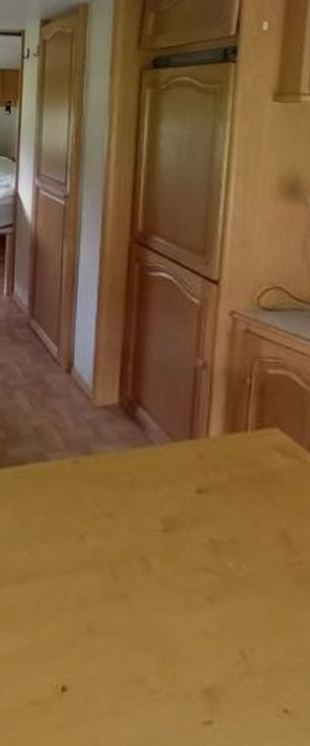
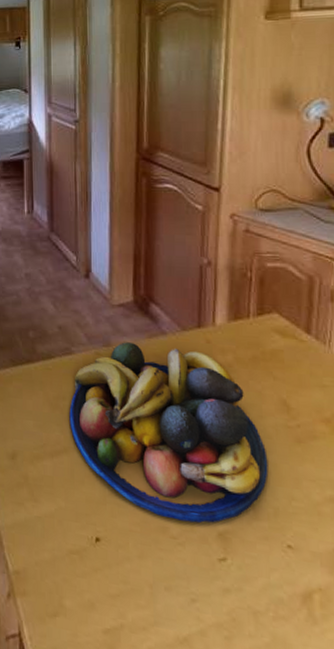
fruit bowl: none [39,450,264,676] -> present [69,342,269,523]

